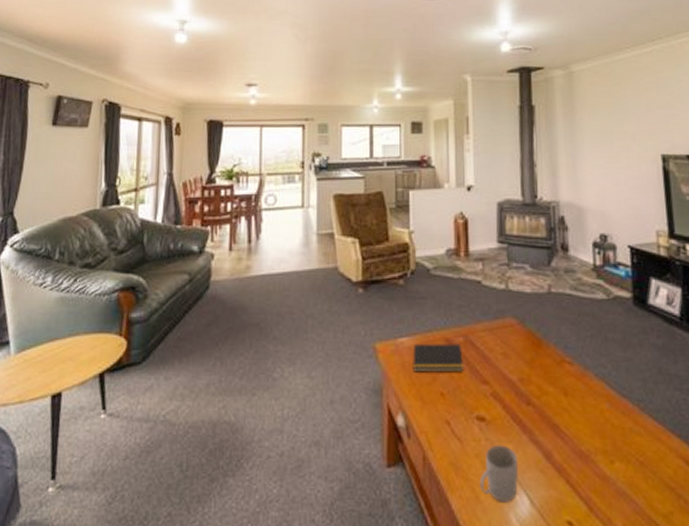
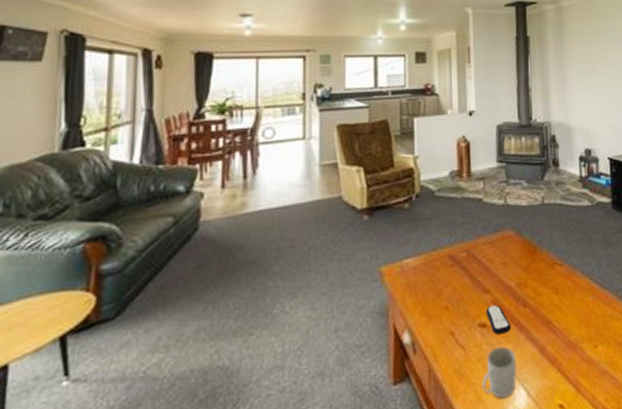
notepad: present [413,344,463,373] -> none [418,258,466,291]
remote control: none [484,399,513,432] -> present [486,305,512,335]

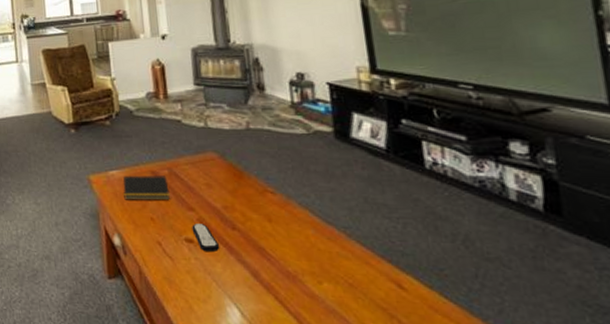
notepad: none [418,258,466,291] -> present [123,176,170,201]
mug: present [481,346,517,399] -> none [192,263,229,313]

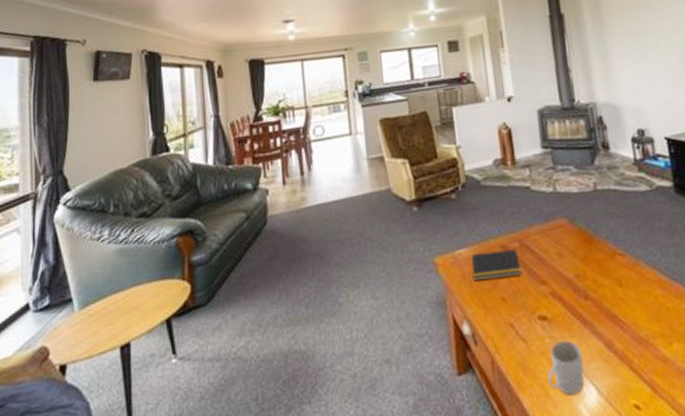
remote control: present [192,224,220,252] -> none [544,297,574,328]
mug: none [192,263,229,313] -> present [547,340,585,395]

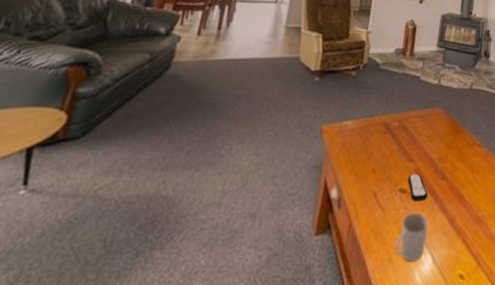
notepad: present [471,249,521,281] -> none [352,126,396,152]
remote control: none [544,297,574,328] -> present [407,174,428,202]

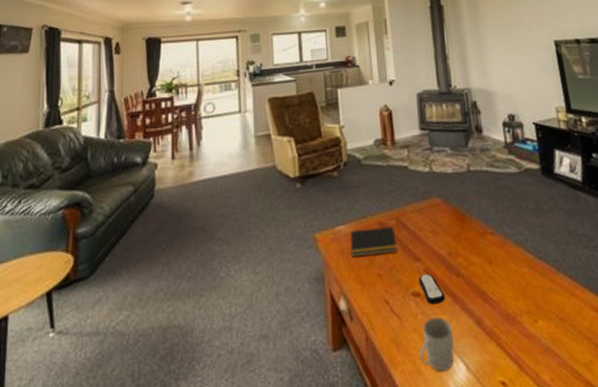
notepad: none [352,126,396,152] -> present [350,226,397,258]

